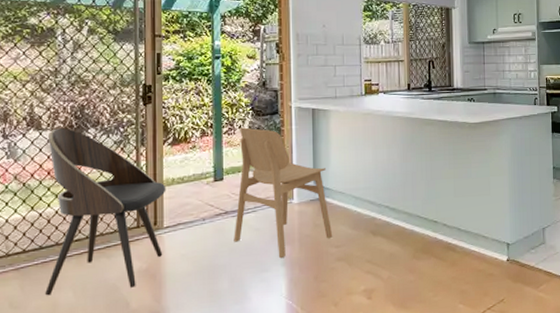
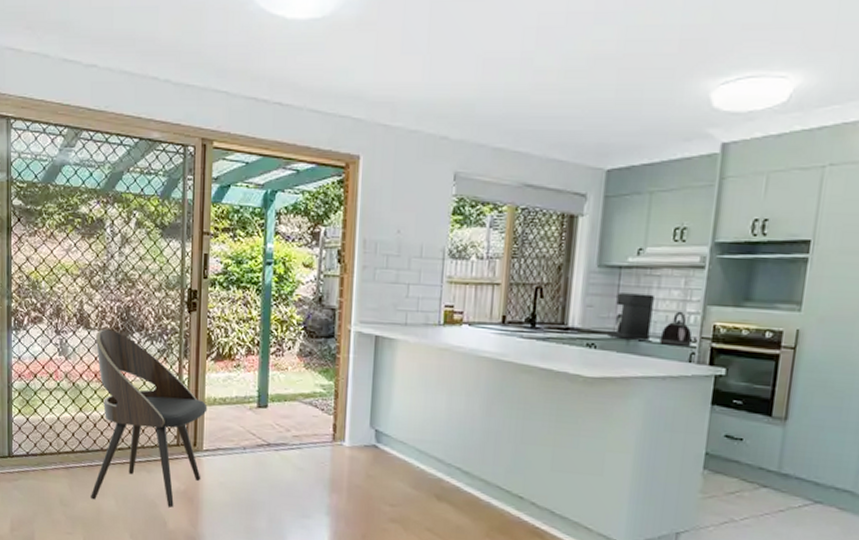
dining chair: present [234,127,333,259] -> none [275,349,388,507]
coffee maker: none [480,60,508,94] -> present [606,293,654,342]
kettle: none [514,70,534,94] -> present [659,311,693,346]

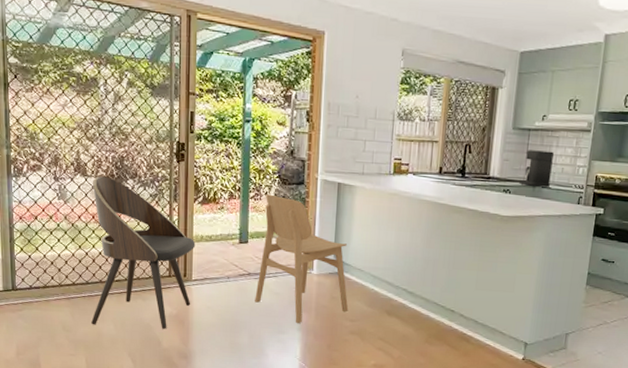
dining chair: none [275,349,388,507] -> present [255,194,349,324]
kettle: present [659,311,693,346] -> none [557,164,581,192]

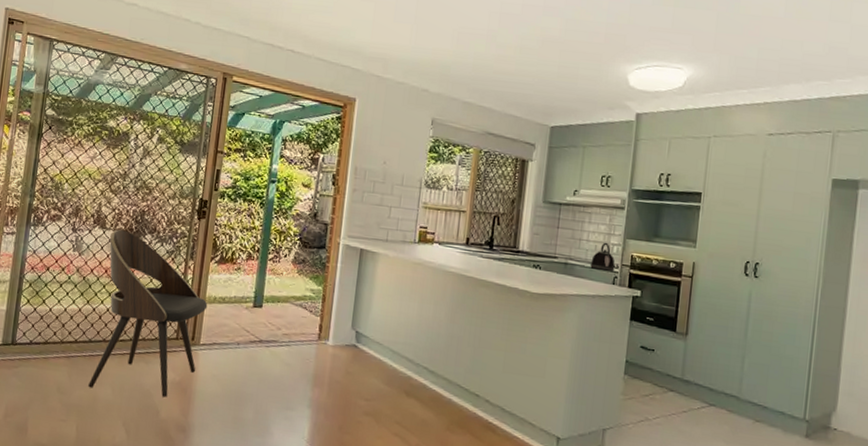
dining chair: present [255,194,349,324] -> none [264,256,366,400]
coffee maker: present [518,150,554,188] -> none [549,224,586,266]
kettle: none [557,164,581,192] -> present [590,242,615,271]

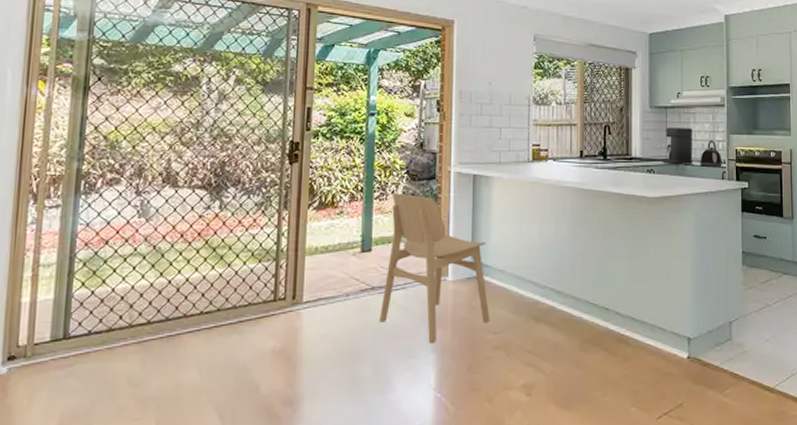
dining chair: present [88,229,208,397] -> none [168,186,309,375]
dining chair: none [264,256,366,400] -> present [379,193,490,344]
coffee maker: none [549,224,586,266] -> present [661,127,692,165]

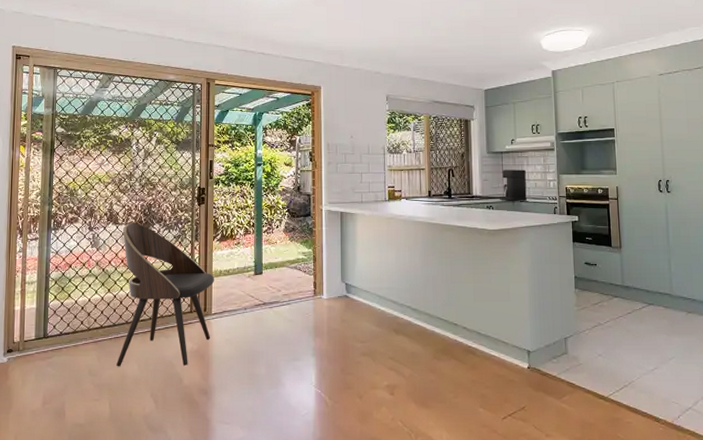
dining chair: none [168,186,309,375] -> present [116,223,215,367]
dining chair: present [379,193,490,344] -> none [270,227,358,350]
kettle: present [700,140,722,167] -> none [533,179,554,203]

